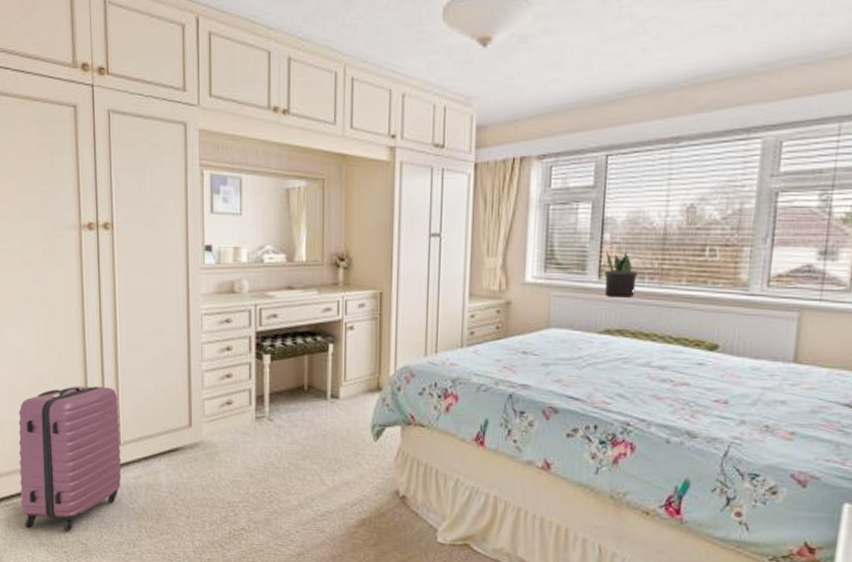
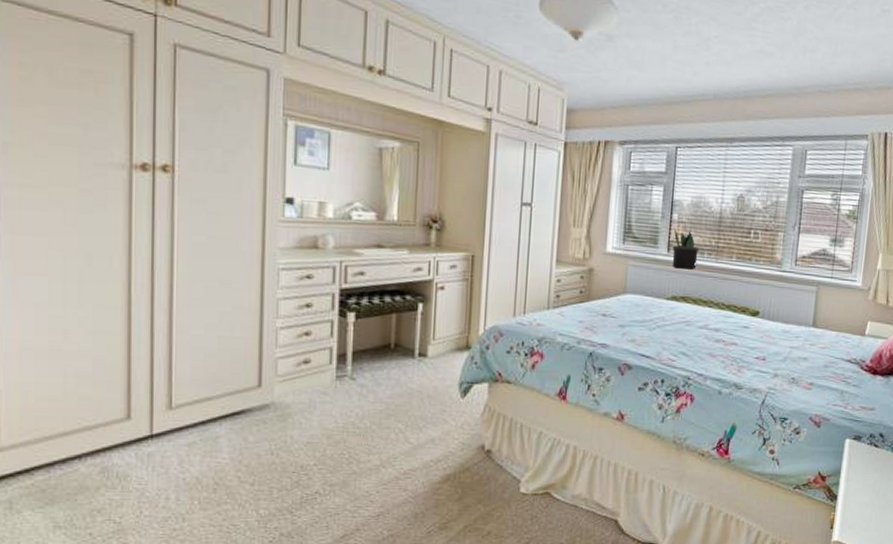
suitcase: present [18,386,122,532] -> none [30,343,172,510]

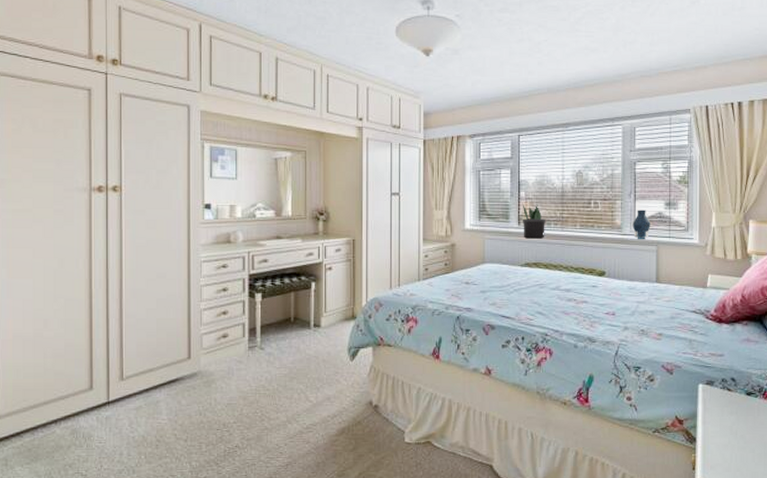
vase: none [793,244,813,279] -> present [632,210,651,240]

